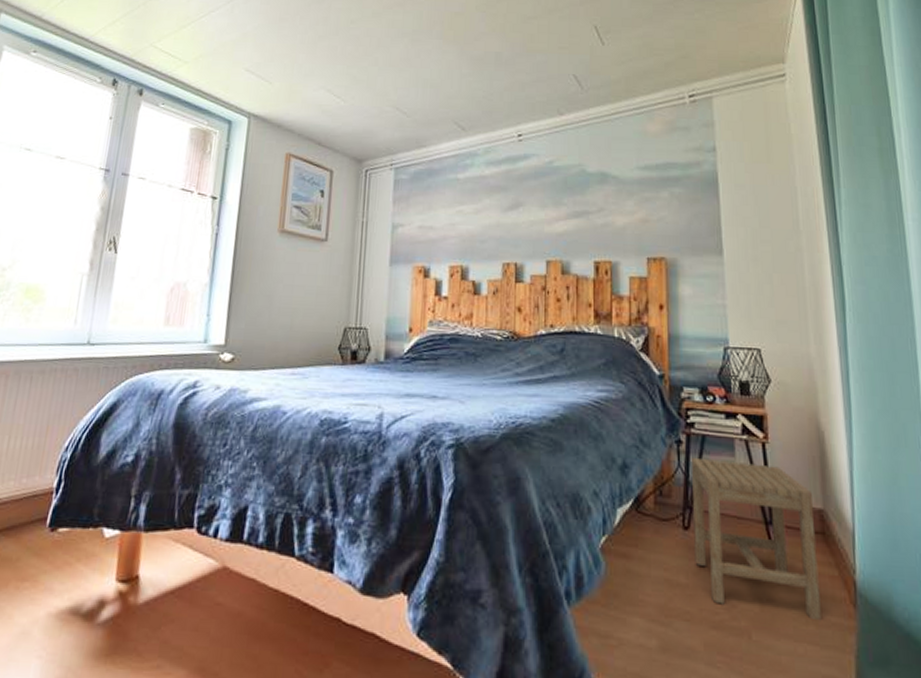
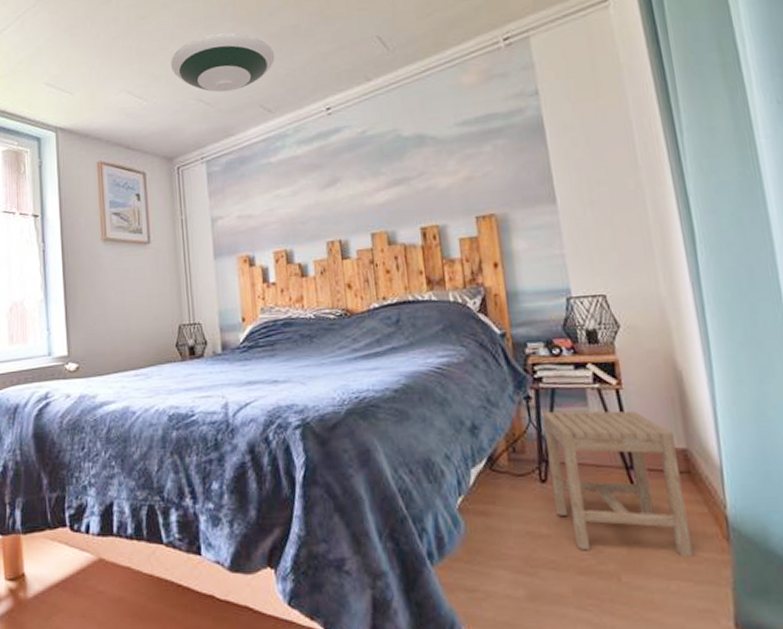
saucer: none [373,48,475,105] -> present [171,33,275,93]

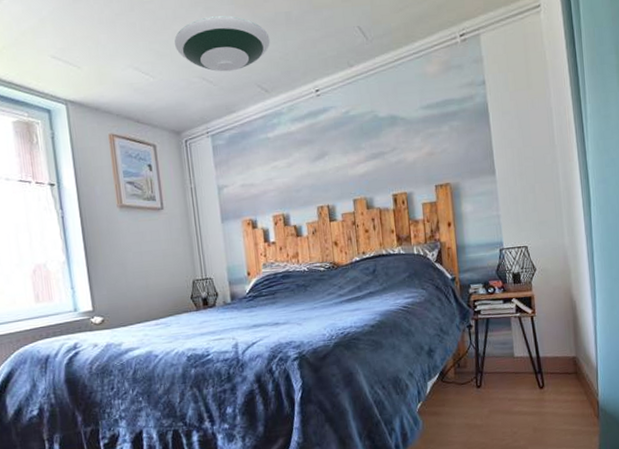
stool: present [543,411,693,558] -> none [480,332,575,434]

